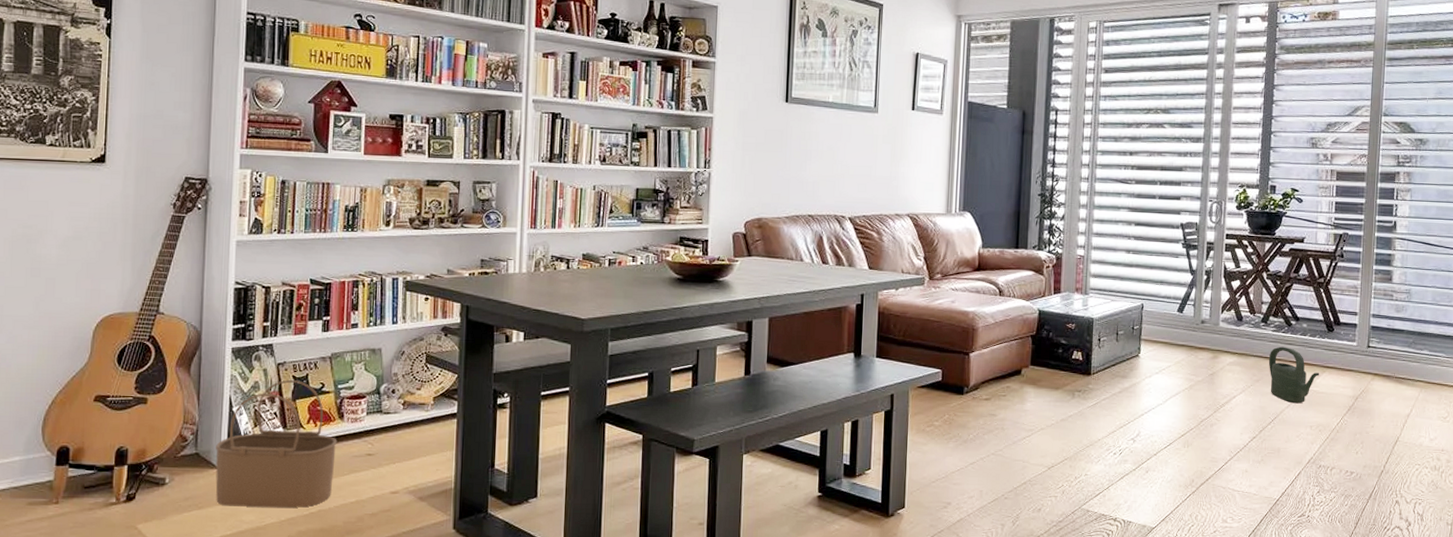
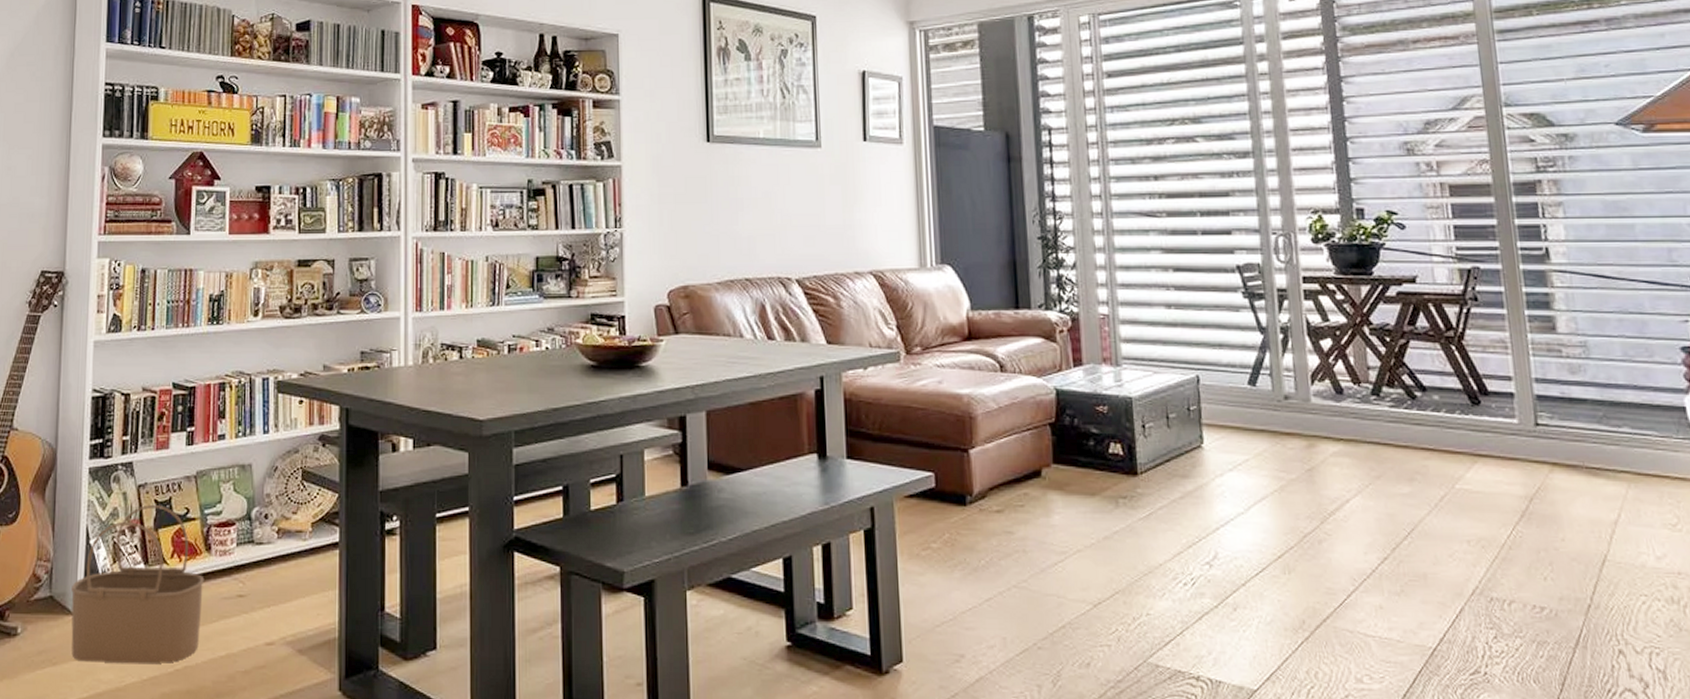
watering can: present [1268,346,1319,404] -> none [1389,428,1469,509]

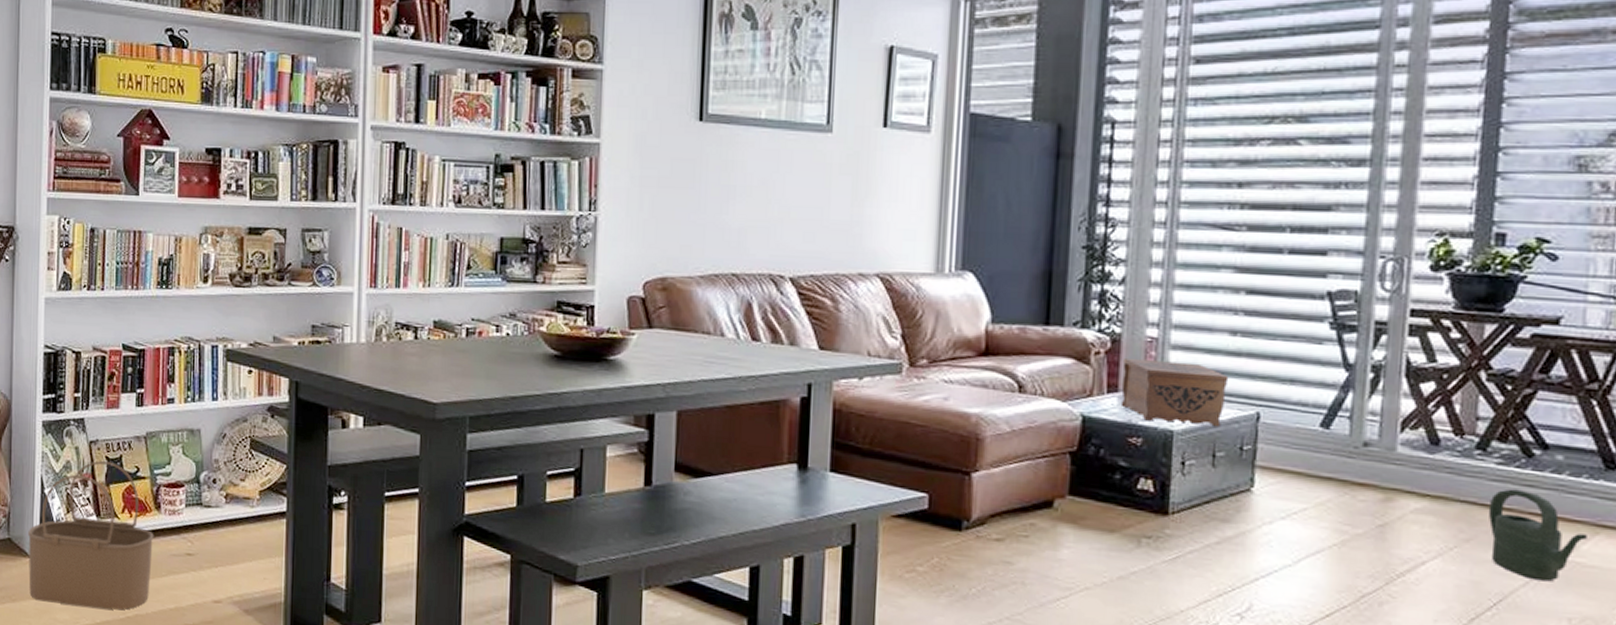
decorative box: none [1083,334,1171,391] -> present [1120,357,1229,428]
watering can: none [1389,428,1469,509] -> present [1488,489,1587,582]

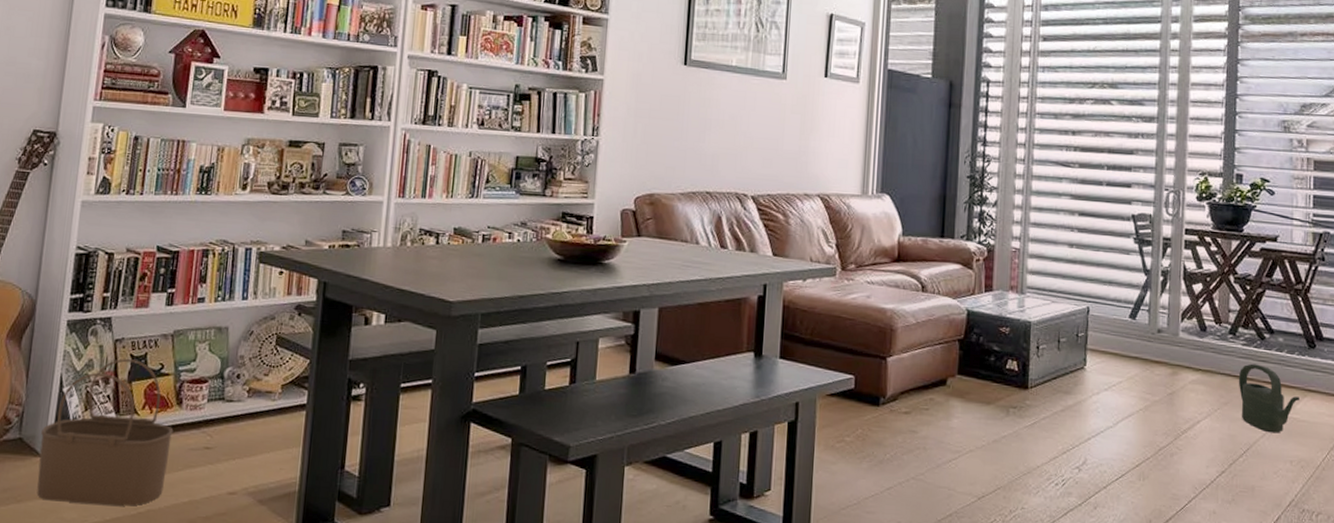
decorative box: present [1120,357,1229,428] -> none [994,264,1068,319]

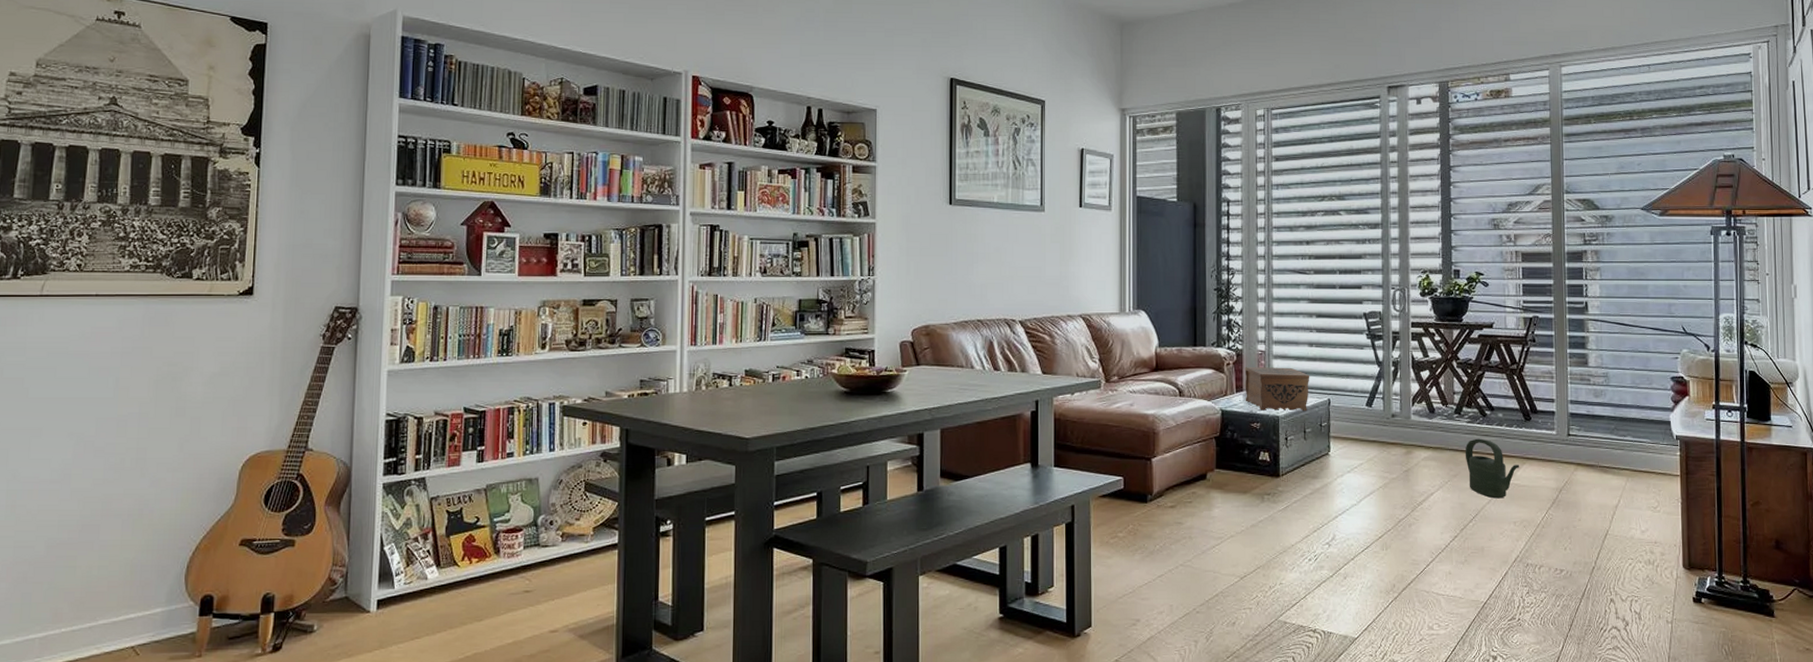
wicker basket: present [37,358,174,506] -> none [366,514,493,653]
decorative box: none [994,264,1068,319] -> present [1245,366,1310,411]

